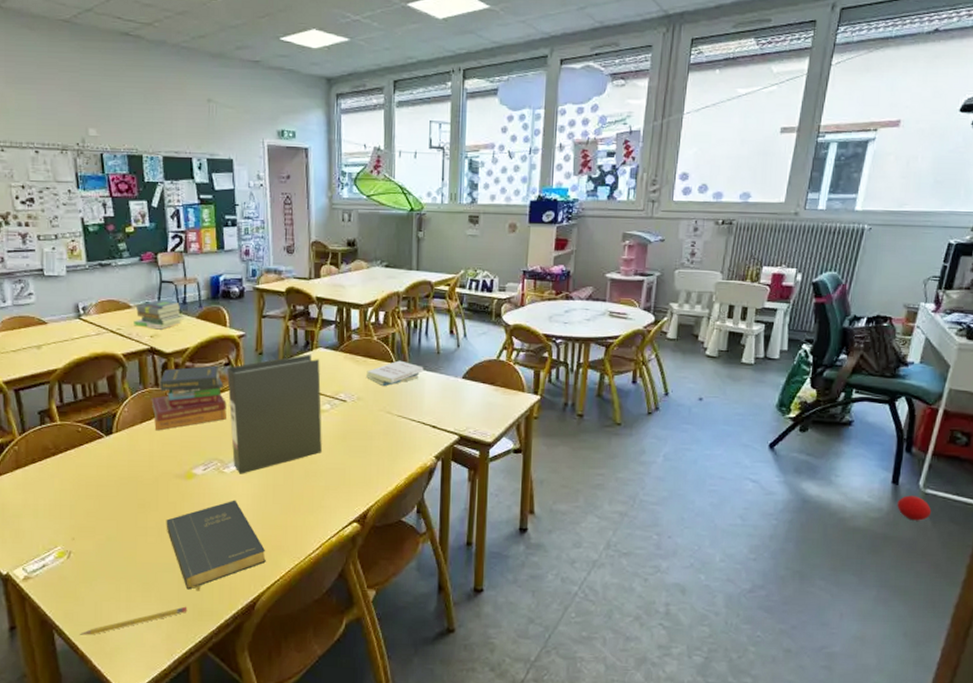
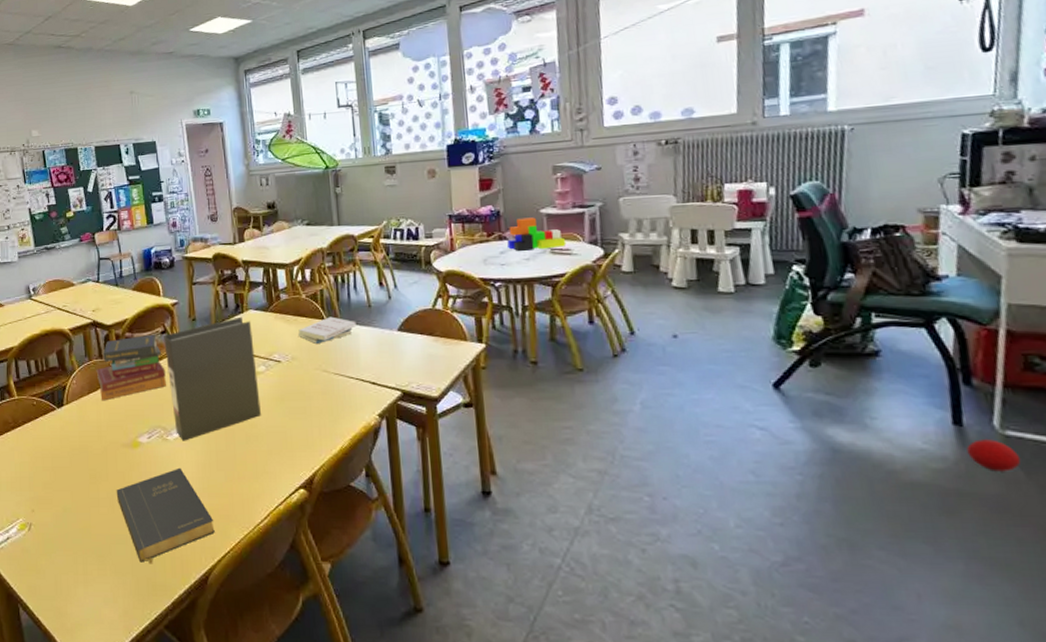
pencil: present [80,606,188,635] -> none [43,580,142,610]
books: present [134,300,185,330] -> none [77,275,122,304]
toy blocks: none [573,280,624,312] -> present [507,217,567,251]

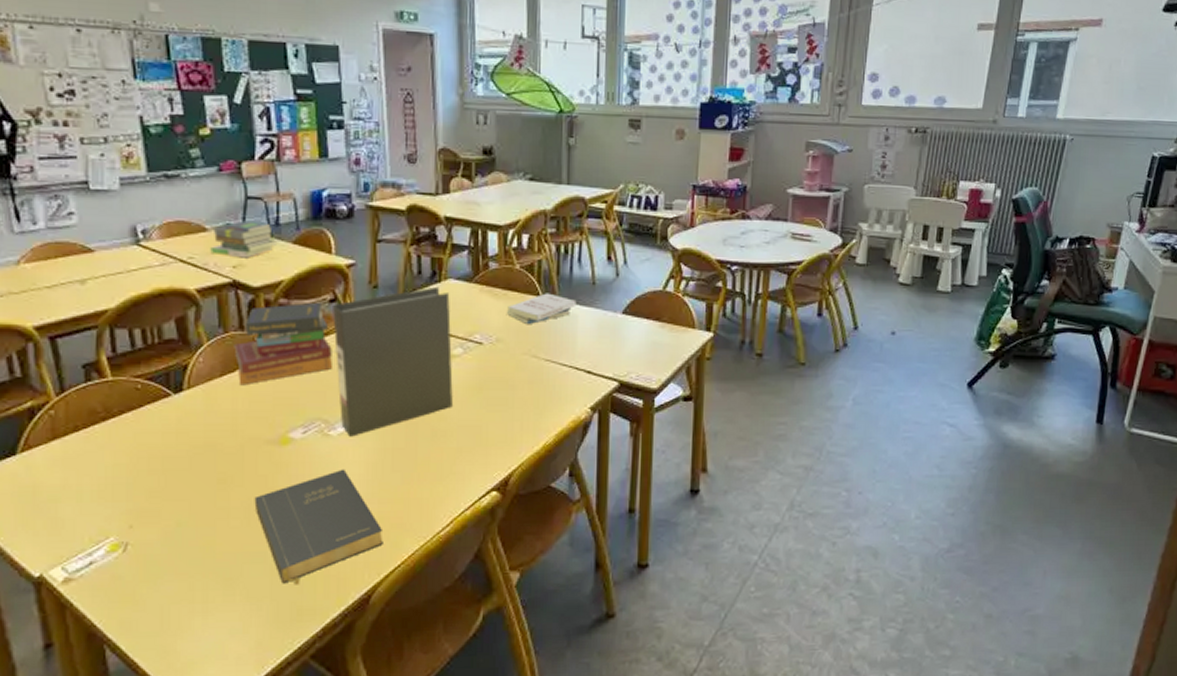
books: none [77,275,122,304] -> present [210,220,278,258]
toy blocks: present [507,217,567,251] -> none [750,196,808,234]
ball: present [966,439,1021,472] -> none [1102,436,1137,464]

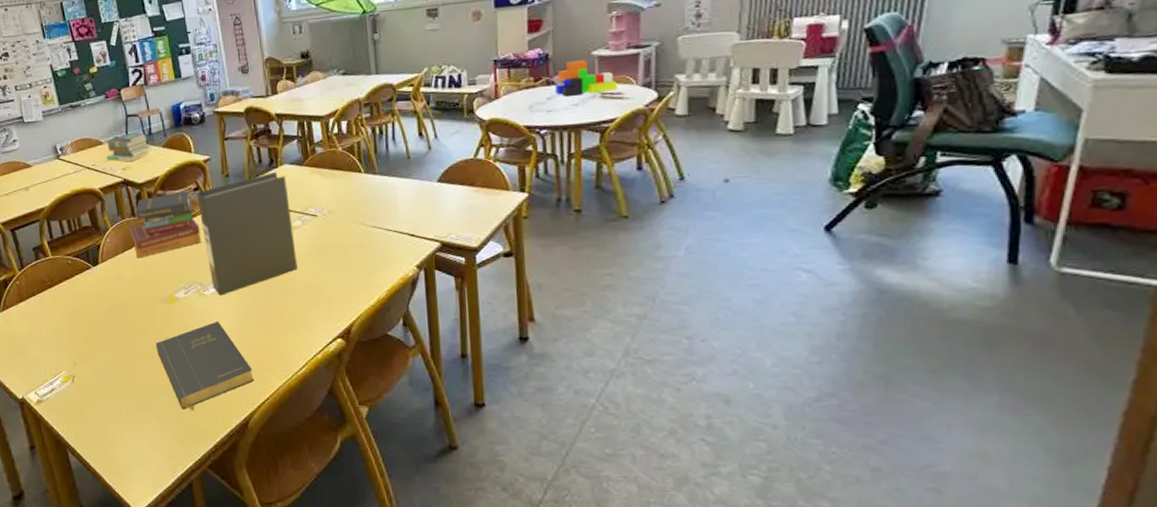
books: present [506,293,577,324] -> none [334,169,395,197]
toy blocks: none [750,196,808,234] -> present [555,60,618,96]

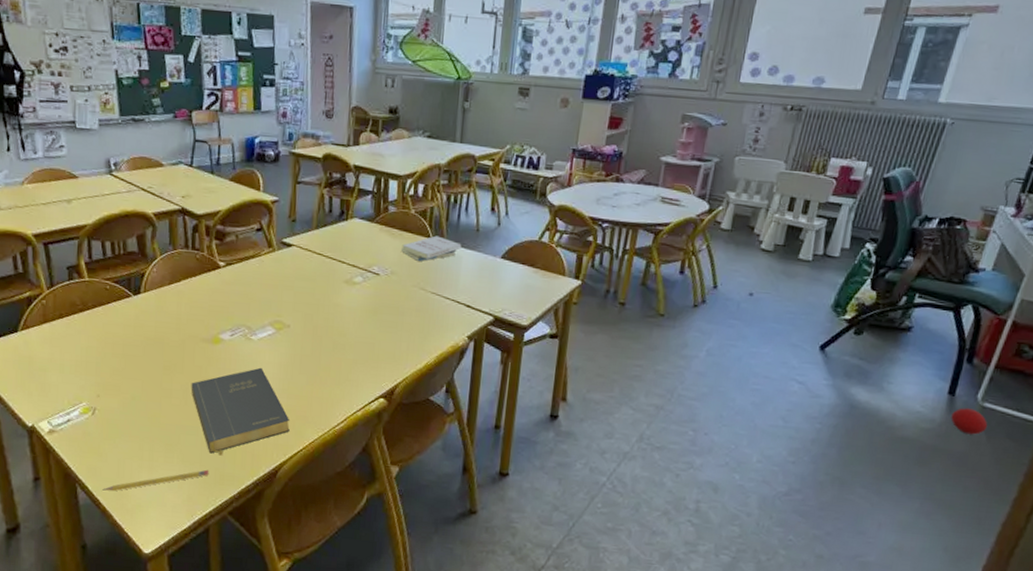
pencil: none [90,425,185,454] -> present [102,469,209,492]
books: present [106,133,152,162] -> none [165,159,218,191]
books: present [129,191,201,259] -> none [180,230,257,293]
binder: present [197,171,298,296] -> none [258,223,355,342]
books: none [334,169,395,197] -> present [400,235,462,261]
toy blocks: present [555,60,618,96] -> none [622,162,678,198]
ball: none [1018,277,1073,308] -> present [951,408,988,435]

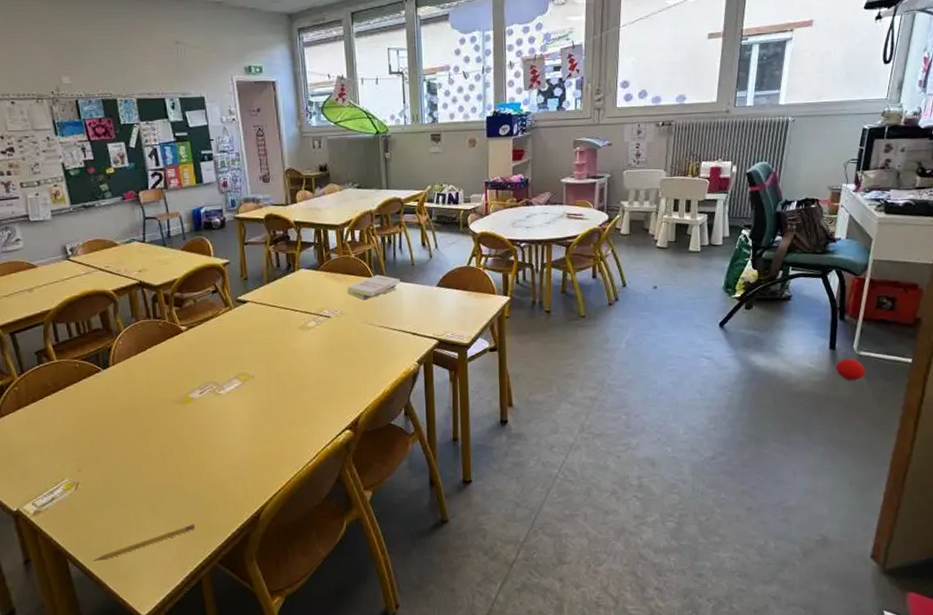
book: present [191,367,290,456] -> none [168,419,267,509]

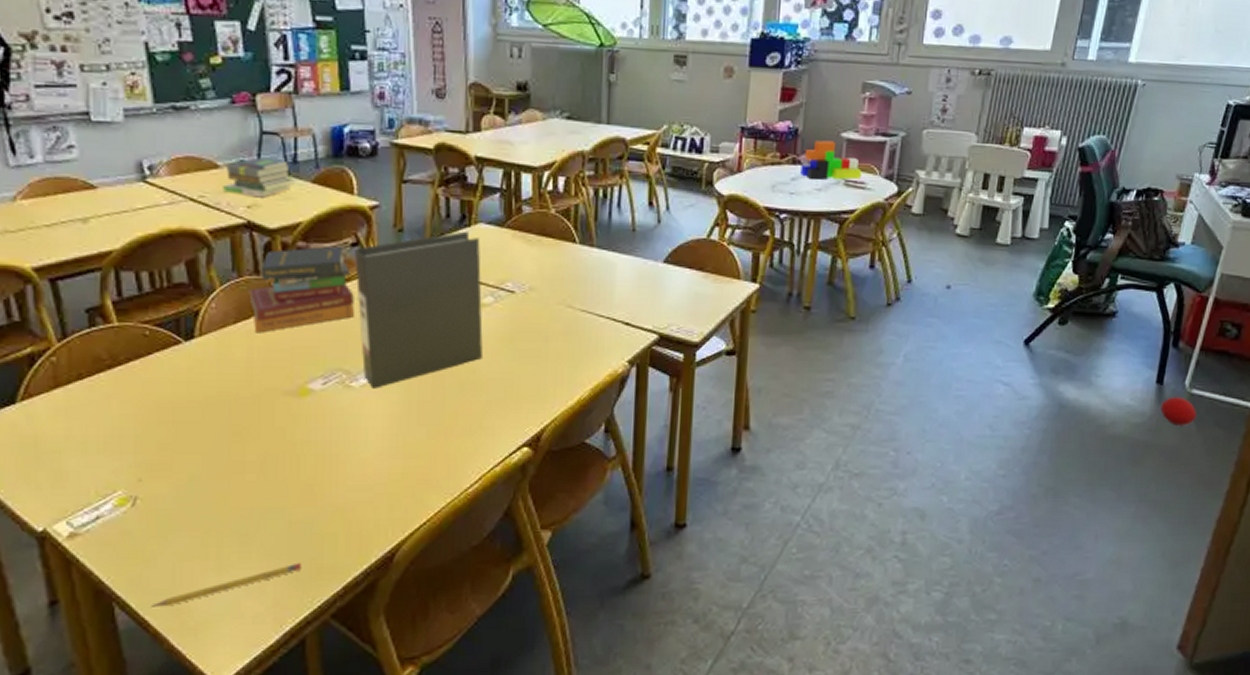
books: none [121,235,171,264] -> present [223,157,296,198]
books: none [144,293,218,361] -> present [248,245,354,333]
binder: none [215,275,311,394] -> present [355,231,483,389]
books: present [346,274,401,300] -> none [540,239,615,272]
toy blocks: none [533,186,580,215] -> present [801,140,863,180]

